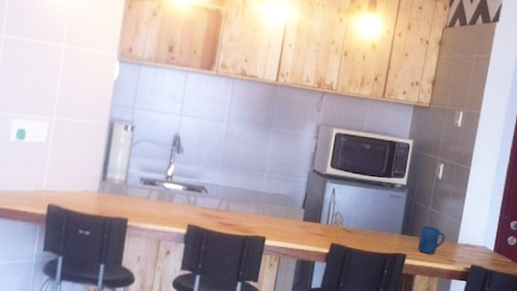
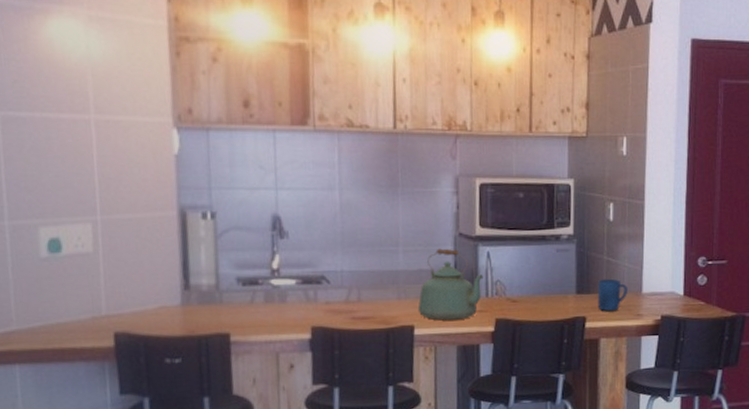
kettle: none [270,179,327,239] -> present [417,248,483,321]

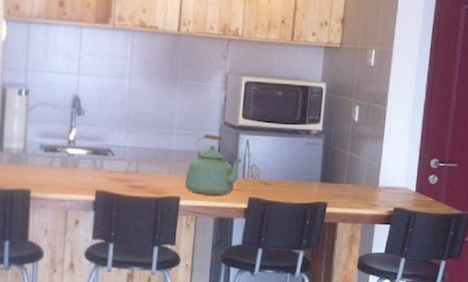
mug: present [597,278,627,312] -> none [338,171,366,200]

